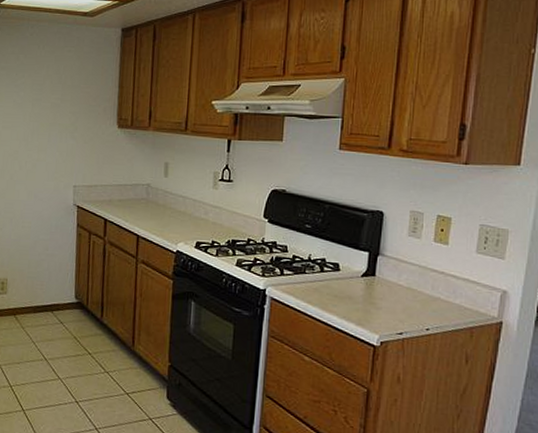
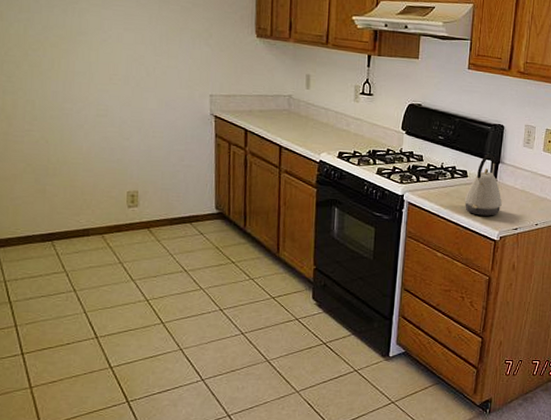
kettle: none [336,244,383,317] -> present [464,154,502,216]

